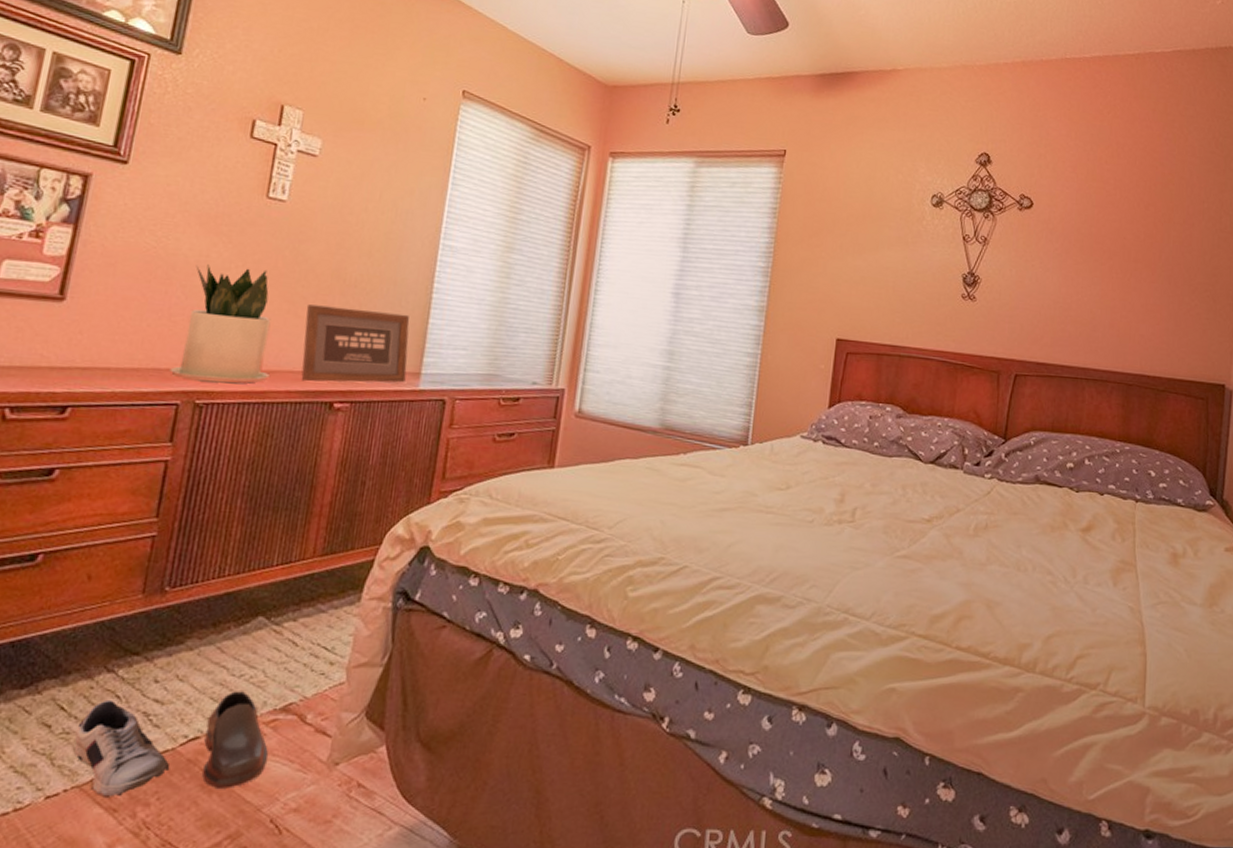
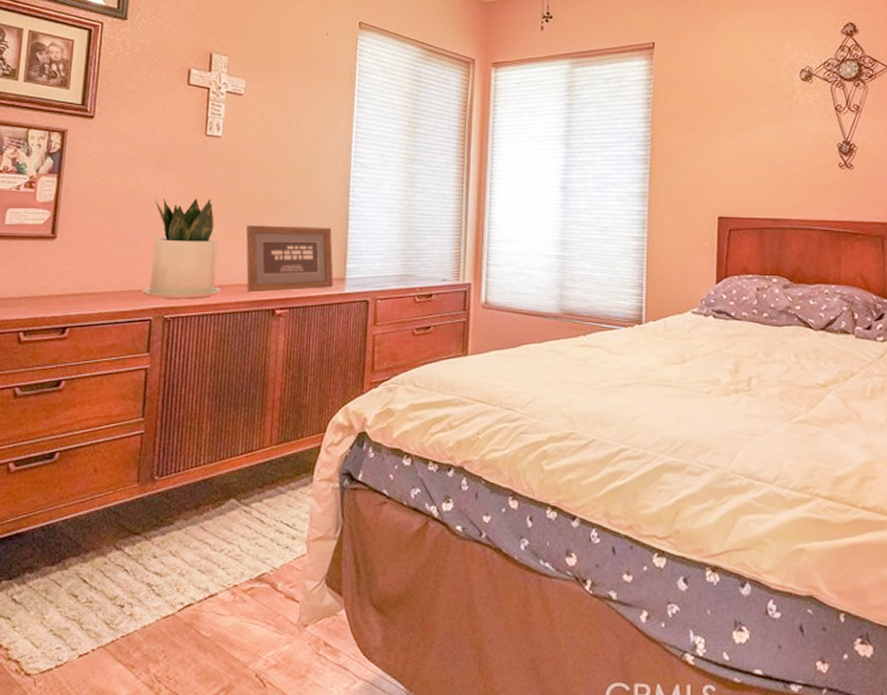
shoe: present [74,699,170,799] -> none [96,573,172,657]
shoe: present [202,691,268,789] -> none [197,564,248,648]

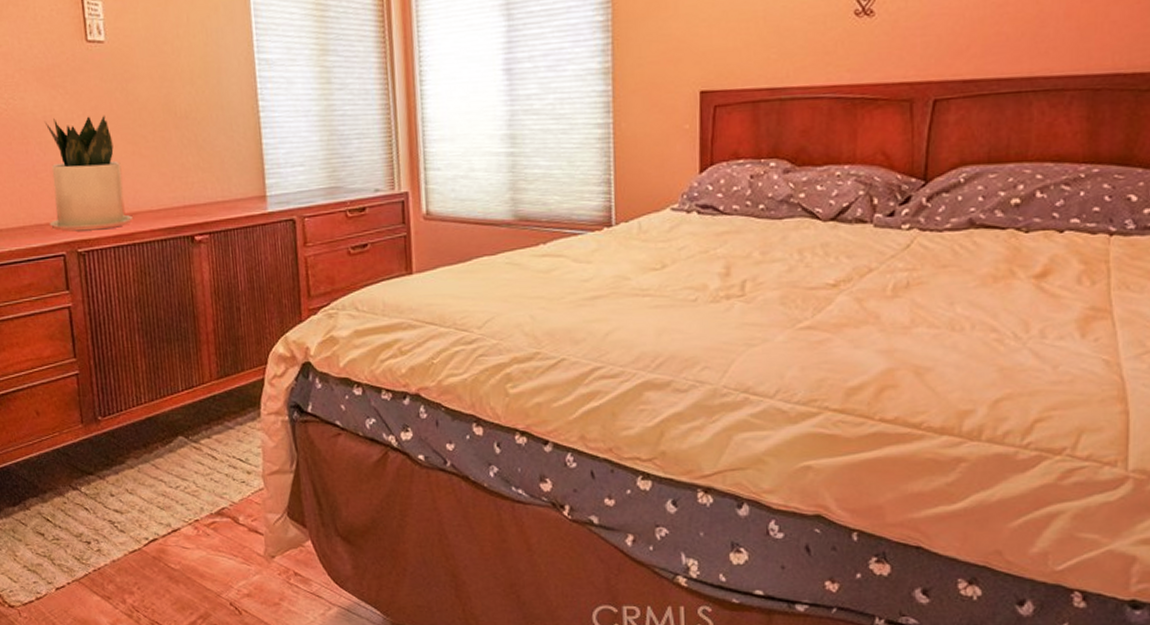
picture frame: present [245,225,334,293] -> none [148,138,254,219]

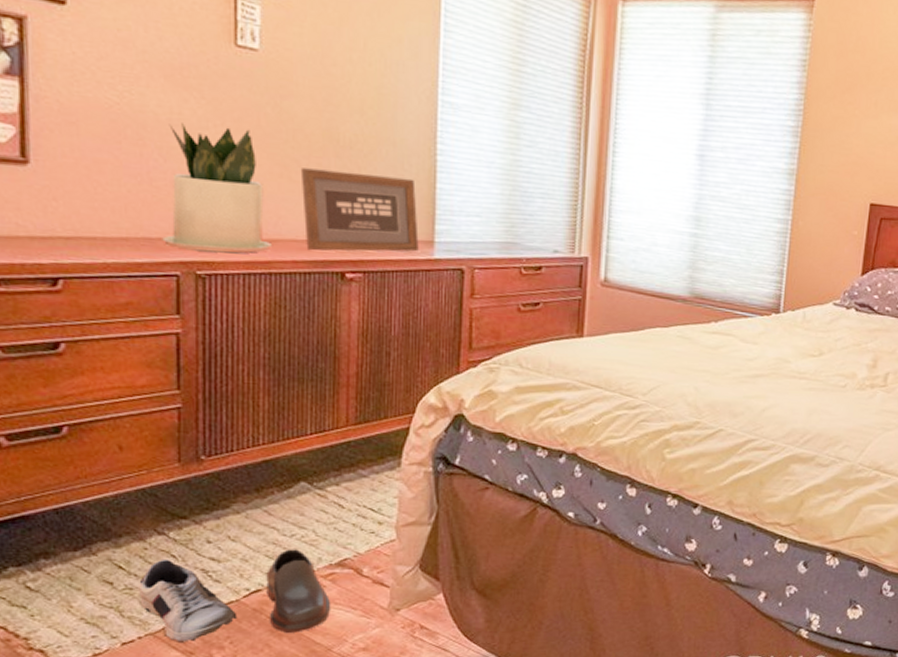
shoe: none [63,511,141,589] -> present [139,559,238,644]
picture frame: none [148,138,254,219] -> present [300,168,419,252]
shoe: none [160,500,216,579] -> present [266,549,330,633]

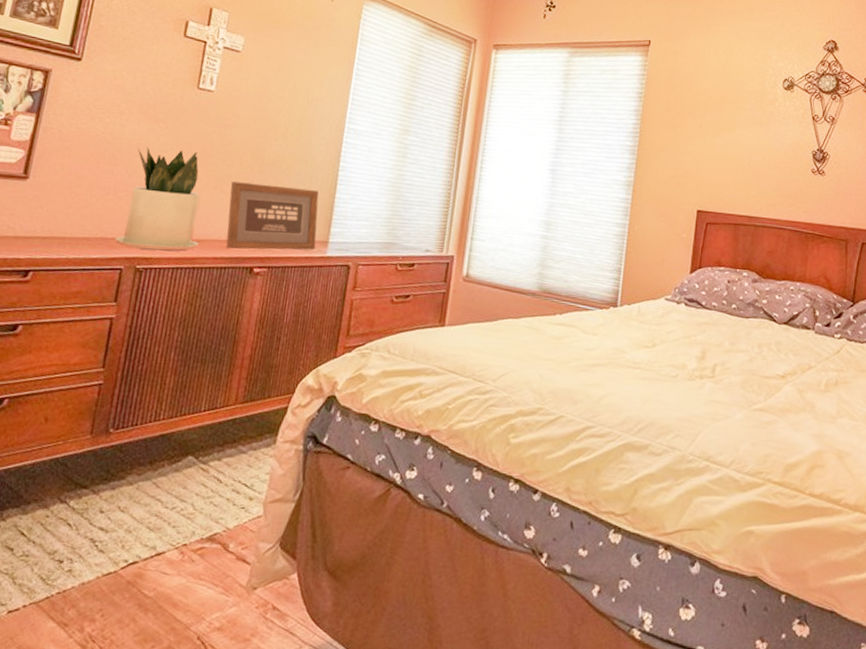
shoe: present [139,559,238,644] -> none [32,527,113,615]
shoe: present [266,549,330,633] -> none [140,521,196,608]

